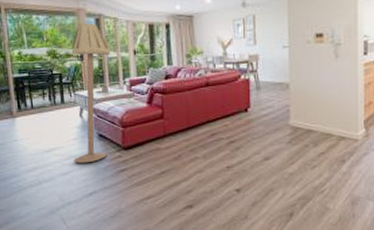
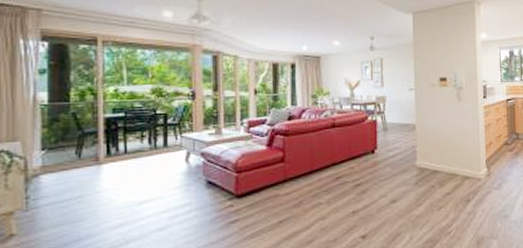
floor lamp: present [71,22,111,163] -> none [173,58,228,216]

